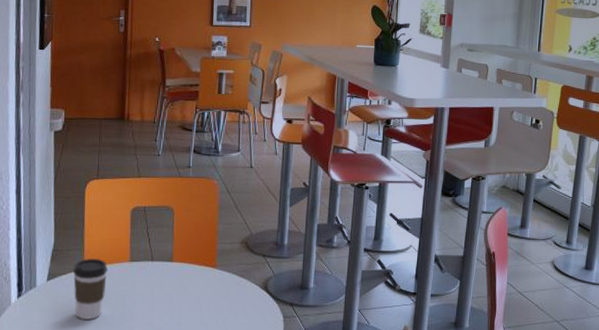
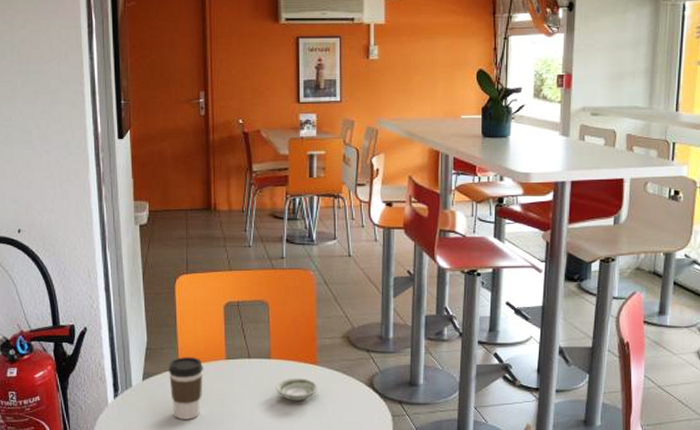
saucer: none [176,280,216,302] -> present [275,378,318,401]

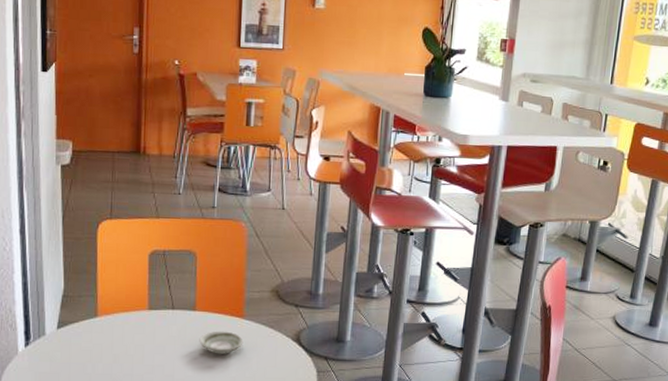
coffee cup: present [168,357,204,420] -> none [85,306,125,371]

